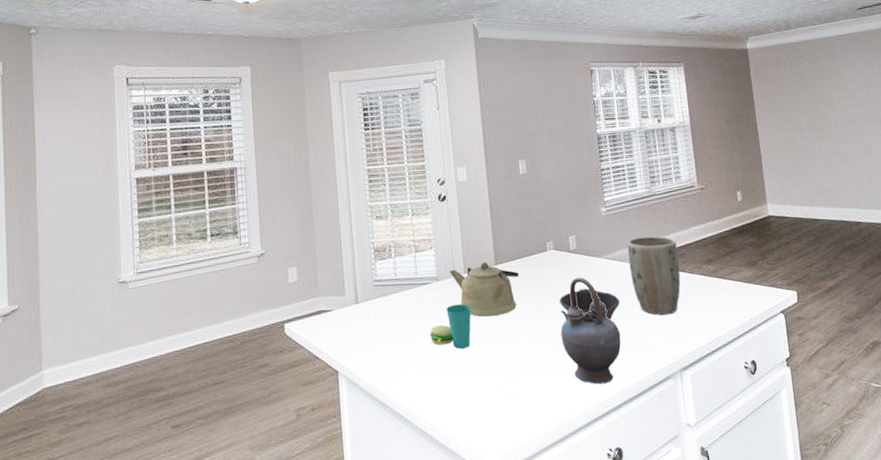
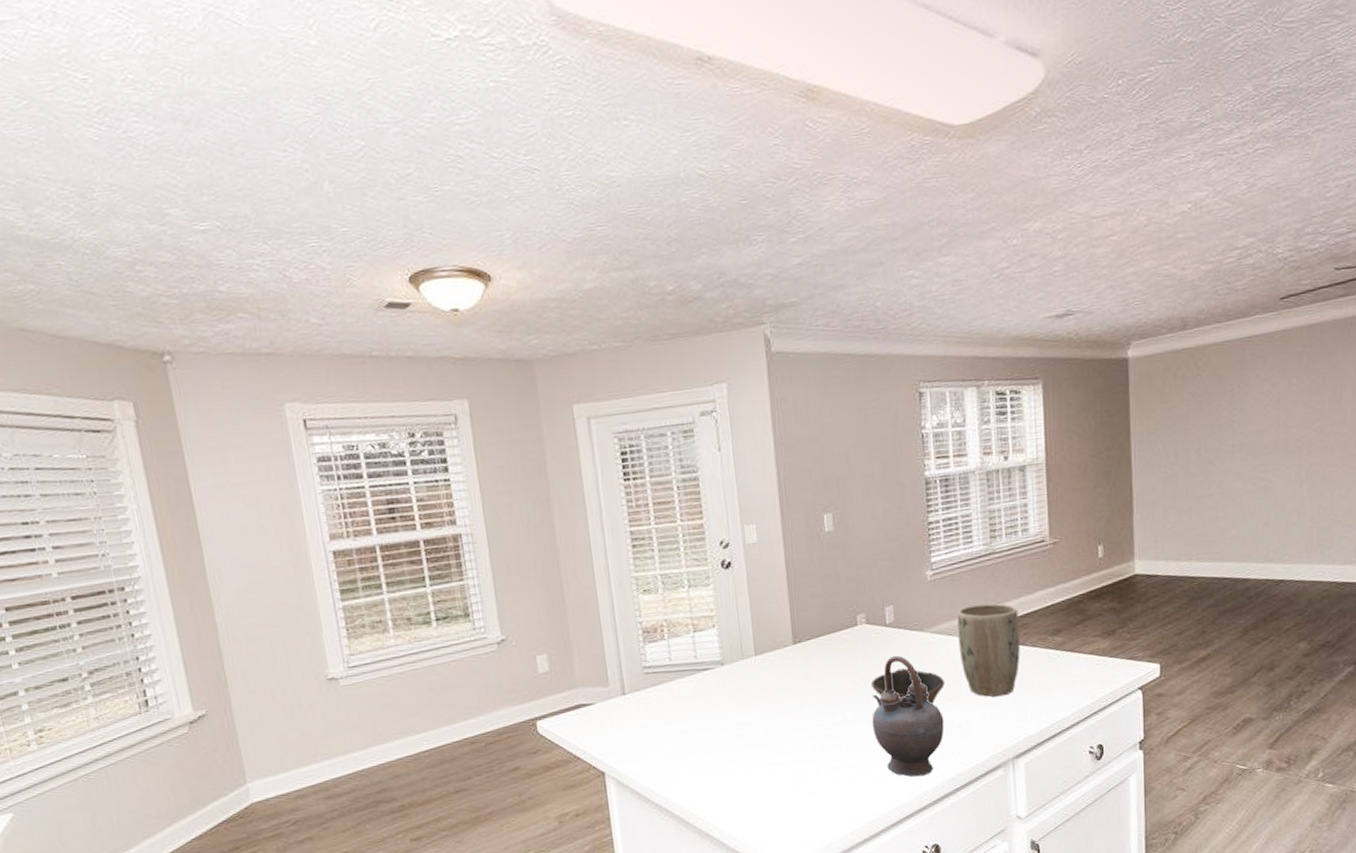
cup: present [429,304,471,349] -> none [713,691,764,743]
kettle: present [450,262,519,317] -> none [737,641,822,705]

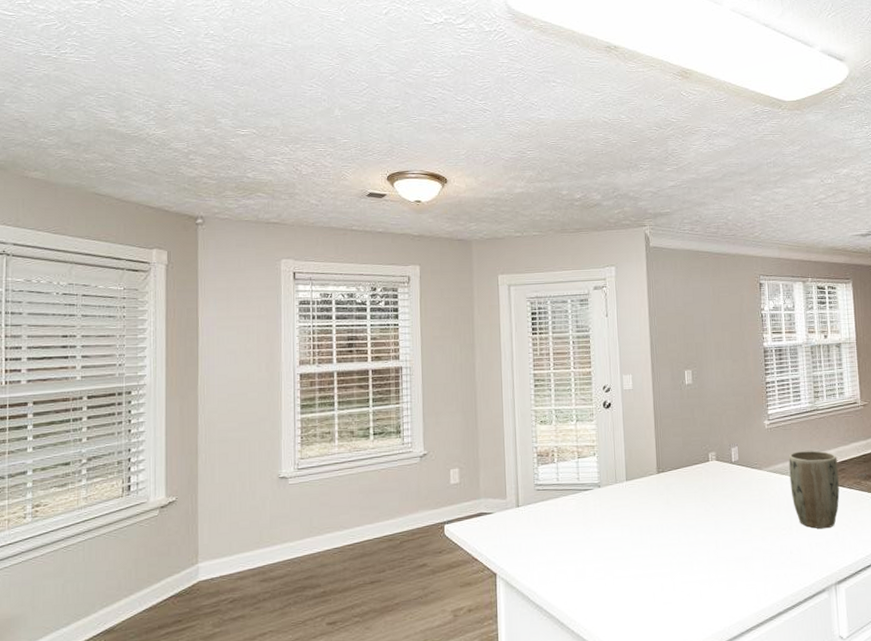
bowl: present [870,668,945,705] -> none [718,499,779,533]
teapot: present [872,655,944,777] -> none [719,488,779,595]

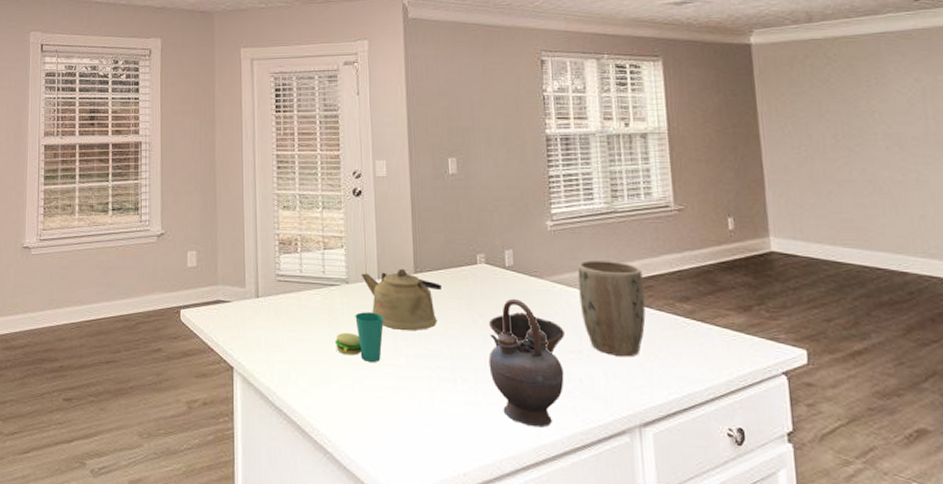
cup: none [588,511,631,556] -> present [334,312,384,363]
kettle: none [612,470,680,524] -> present [361,268,441,330]
bowl: none [718,499,779,533] -> present [488,312,564,354]
teapot: none [719,488,779,595] -> present [489,298,564,428]

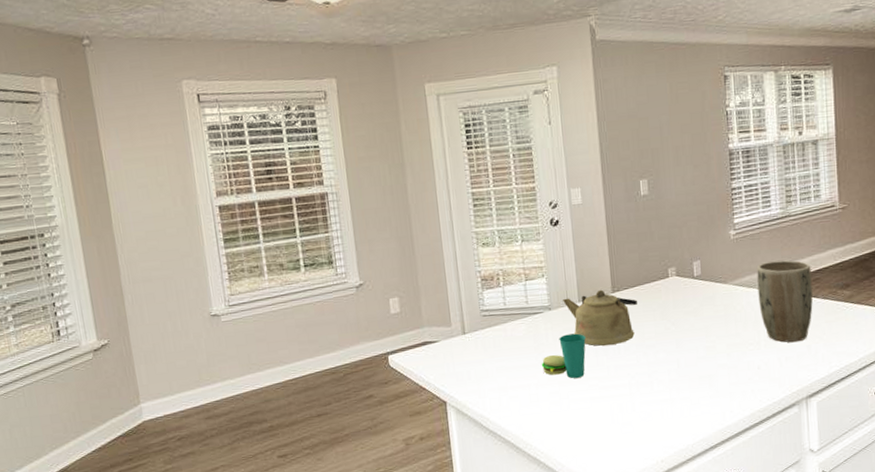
bowl: present [488,312,564,354] -> none [680,315,745,349]
teapot: present [489,298,564,428] -> none [681,304,745,413]

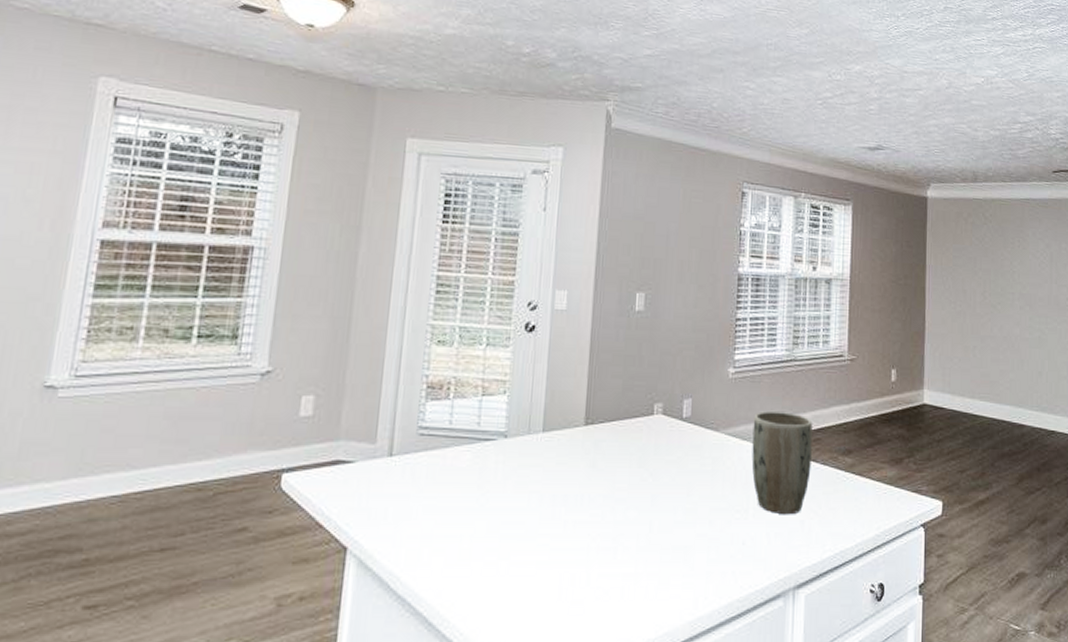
cup: present [541,333,586,379] -> none [482,472,544,534]
kettle: present [563,289,637,346] -> none [524,419,613,492]

